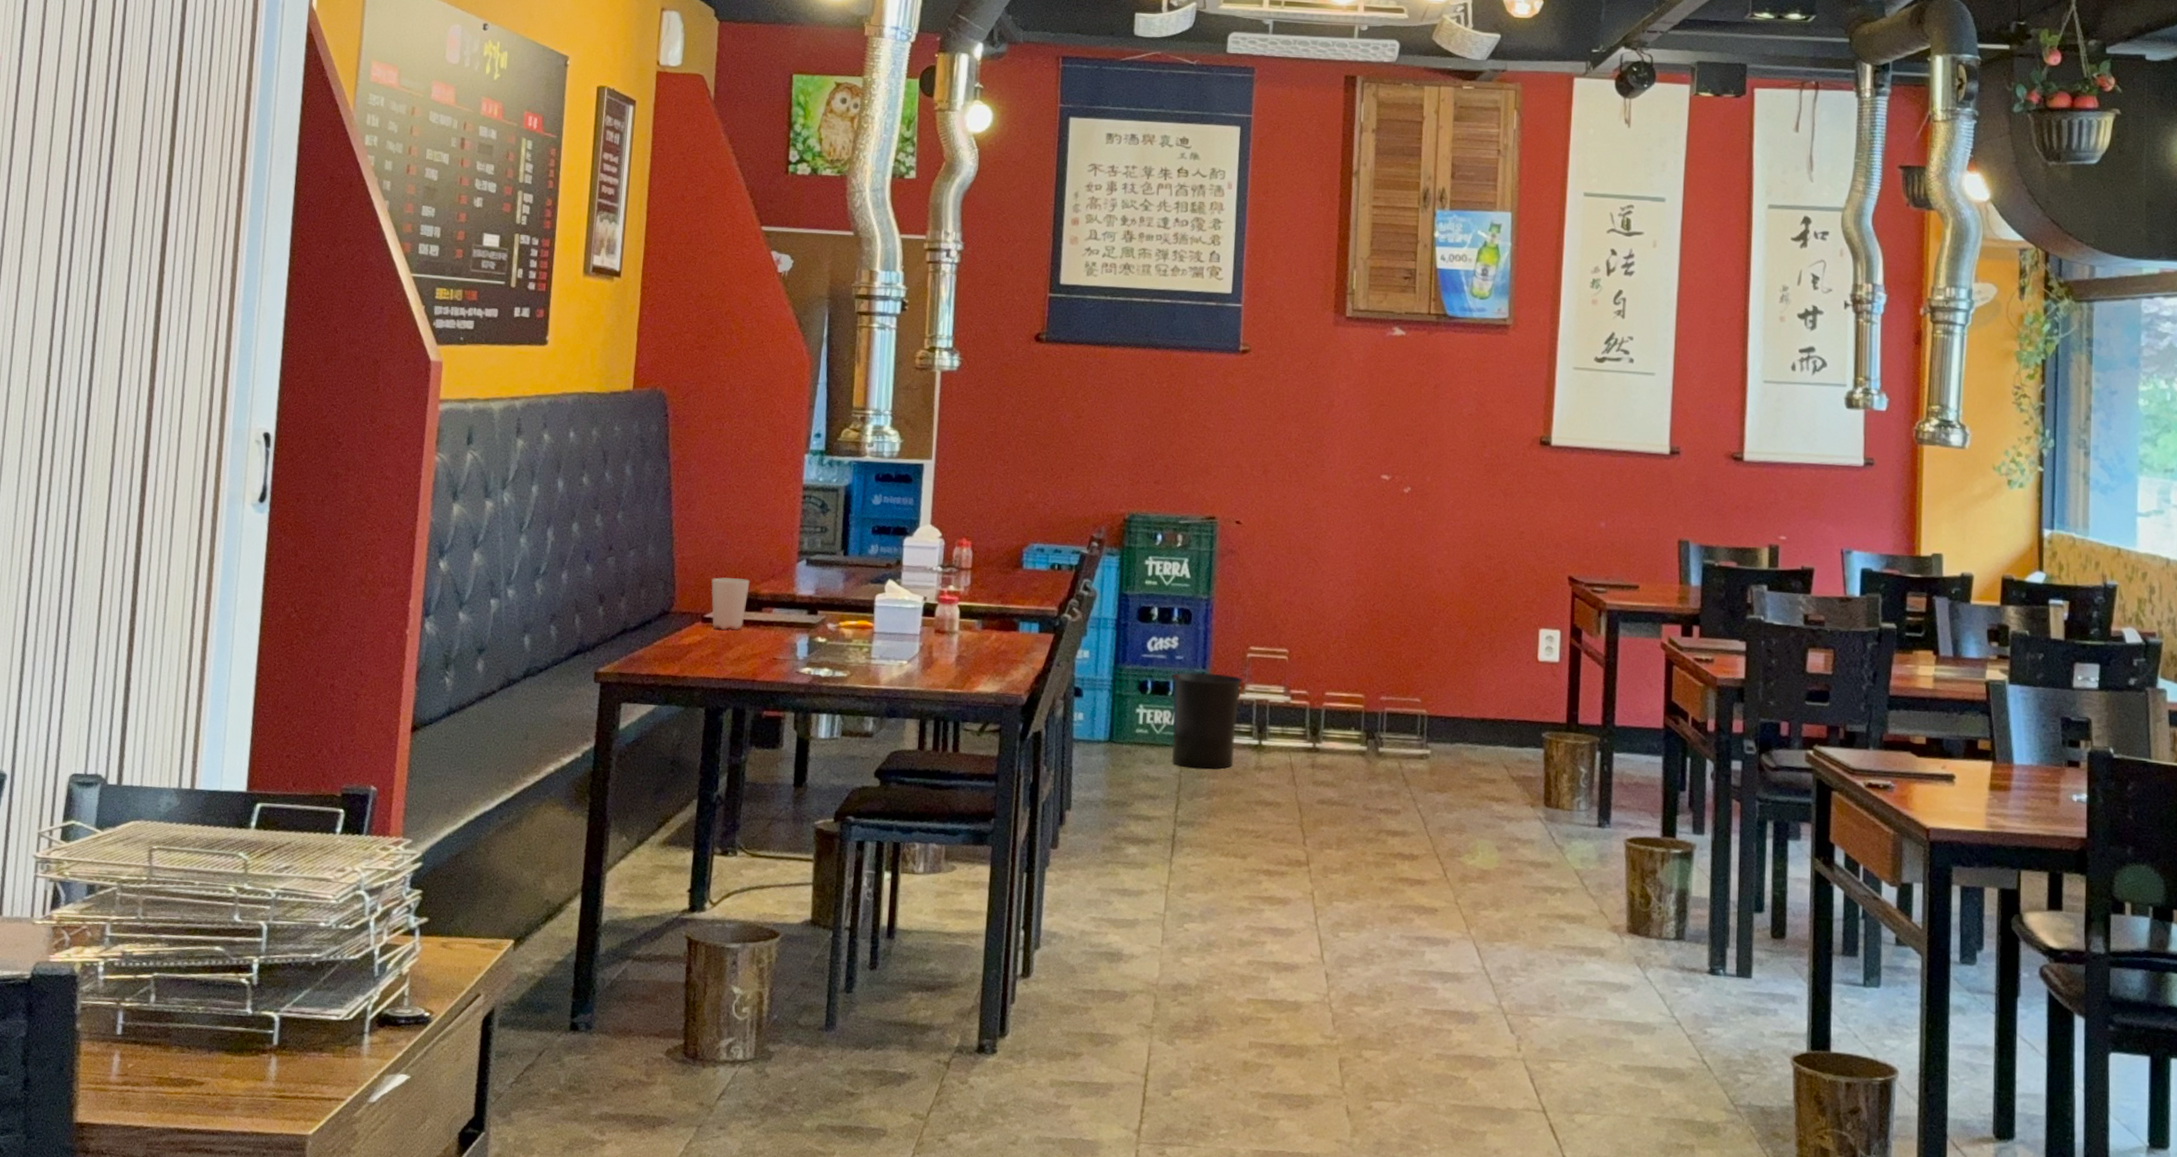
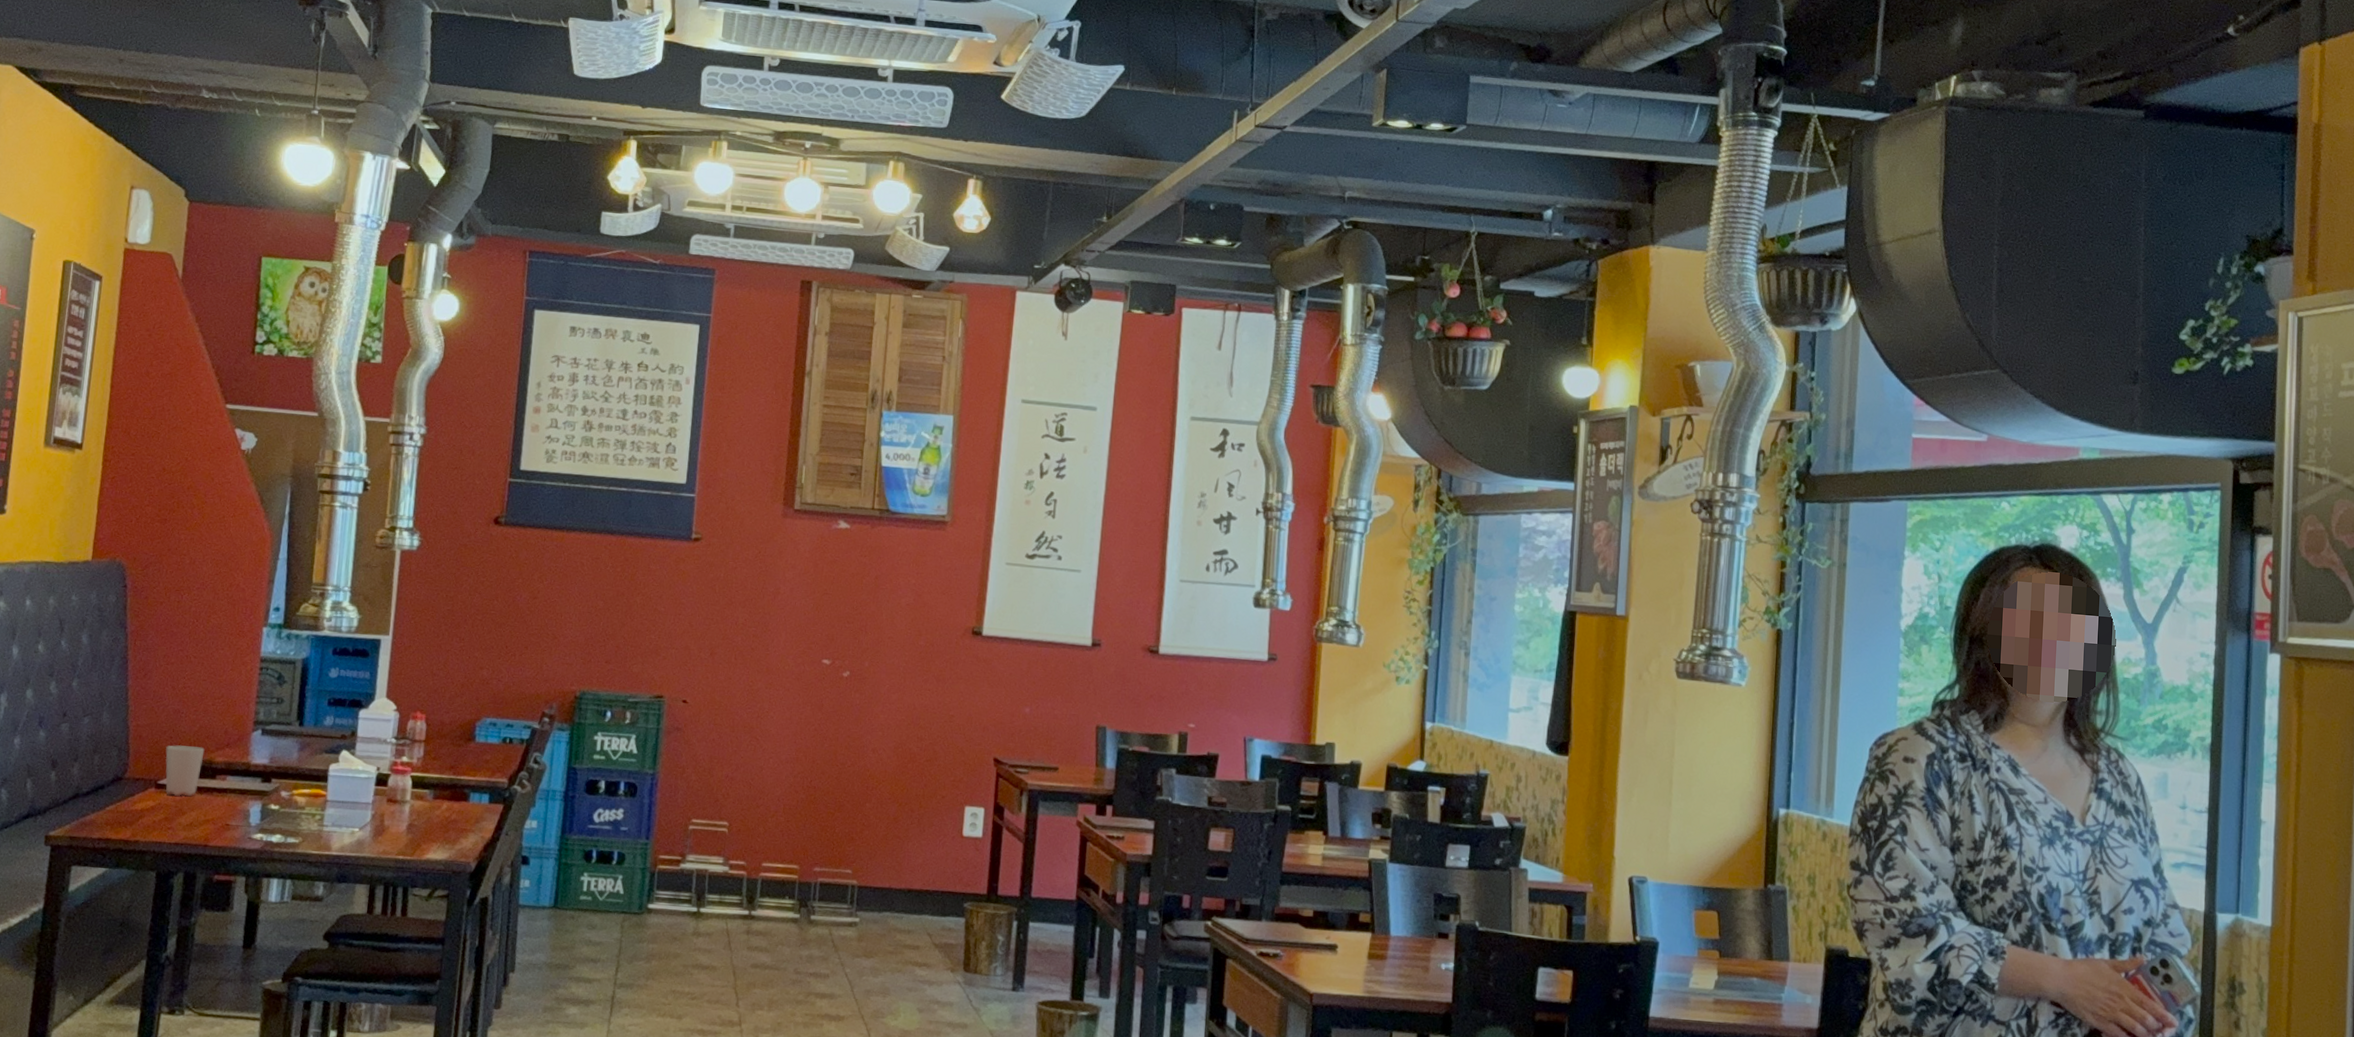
waste bin: present [1171,672,1243,770] -> none [613,843,684,935]

